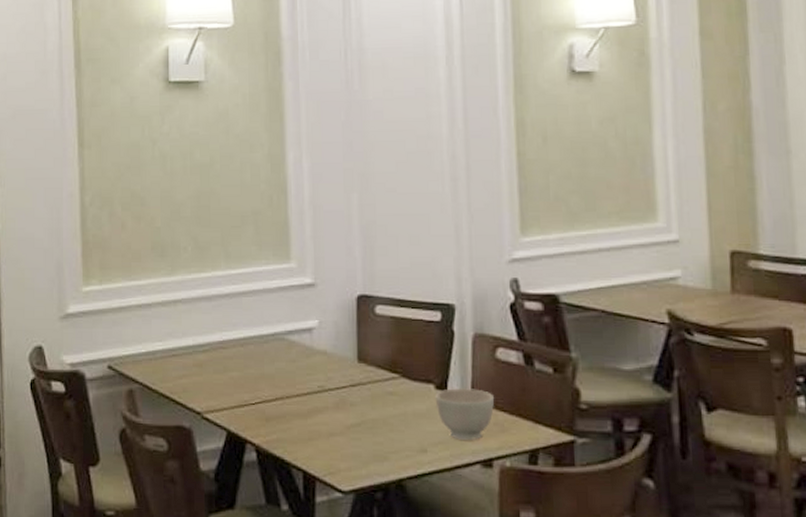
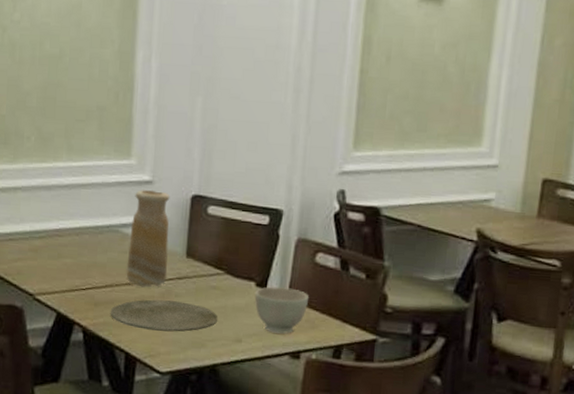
plate: none [283,410,398,445] -> present [110,299,217,332]
vase: none [296,292,340,398] -> present [126,189,170,288]

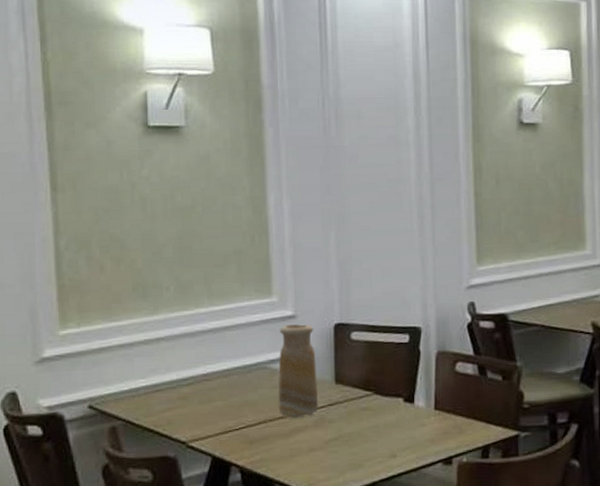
plate: present [110,299,217,332] -> none [266,427,371,460]
bowl: present [254,286,310,334] -> none [404,398,454,444]

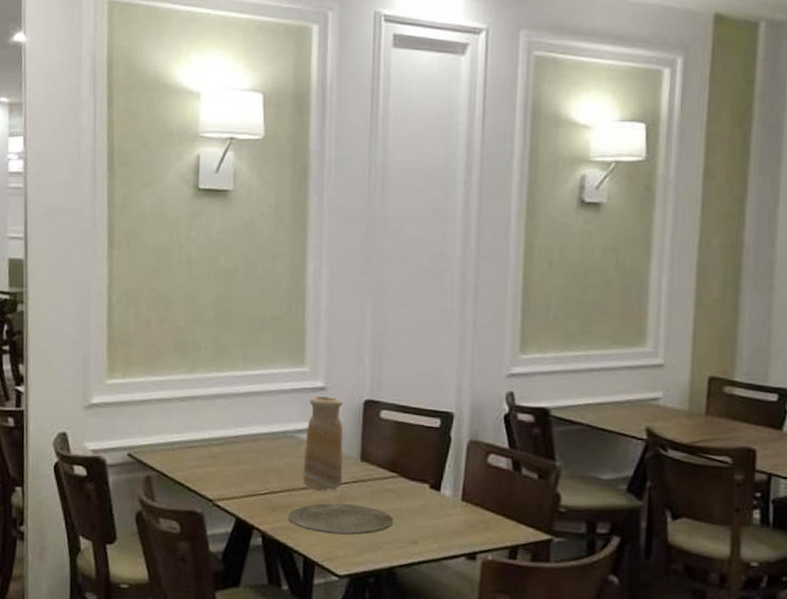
plate: none [266,427,371,460] -> present [287,503,393,535]

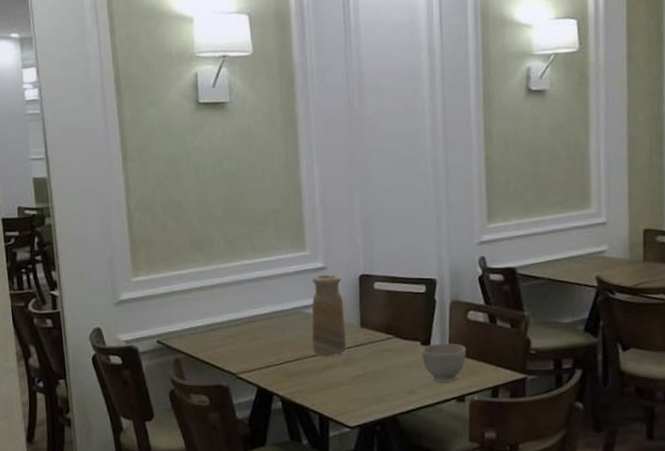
plate: present [287,503,393,535] -> none [302,365,393,392]
bowl: none [429,488,483,535] -> present [421,342,467,382]

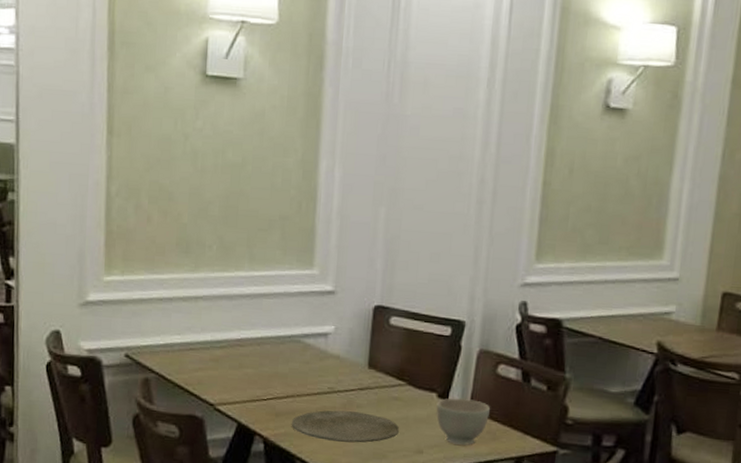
plate: none [302,365,393,392] -> present [291,410,399,443]
vase: present [311,274,347,357] -> none [307,300,353,398]

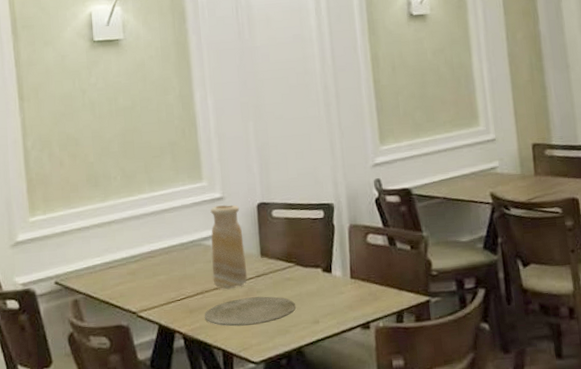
vase: none [307,300,353,398] -> present [210,204,248,290]
bowl: present [436,397,491,445] -> none [323,268,368,310]

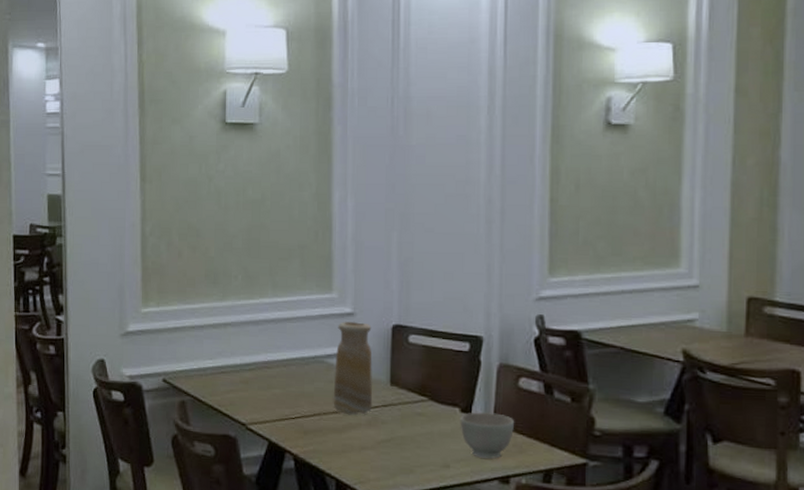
plate: present [204,296,296,327] -> none [319,427,424,459]
bowl: none [323,268,368,310] -> present [460,411,515,459]

